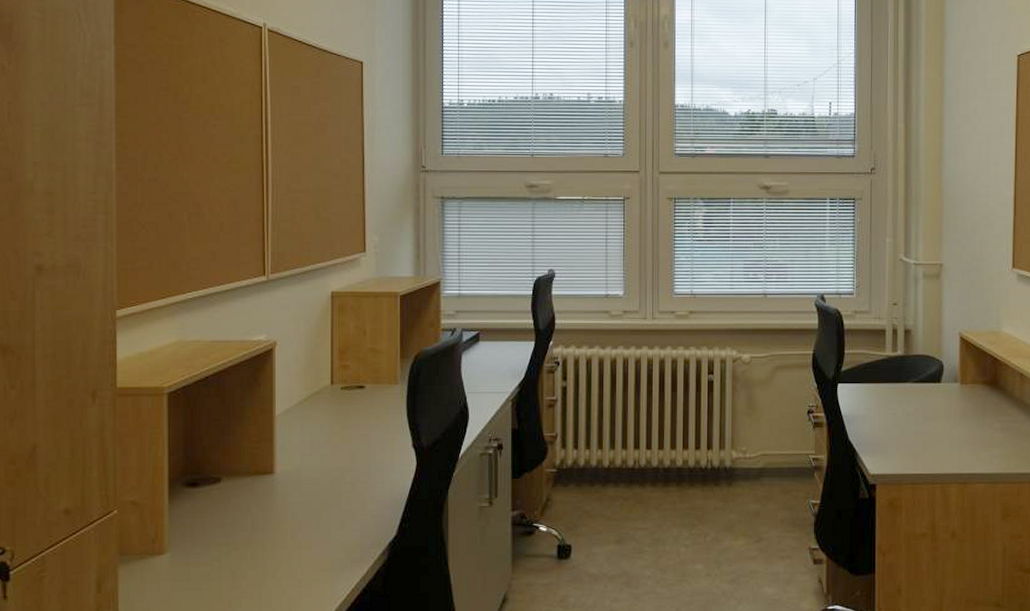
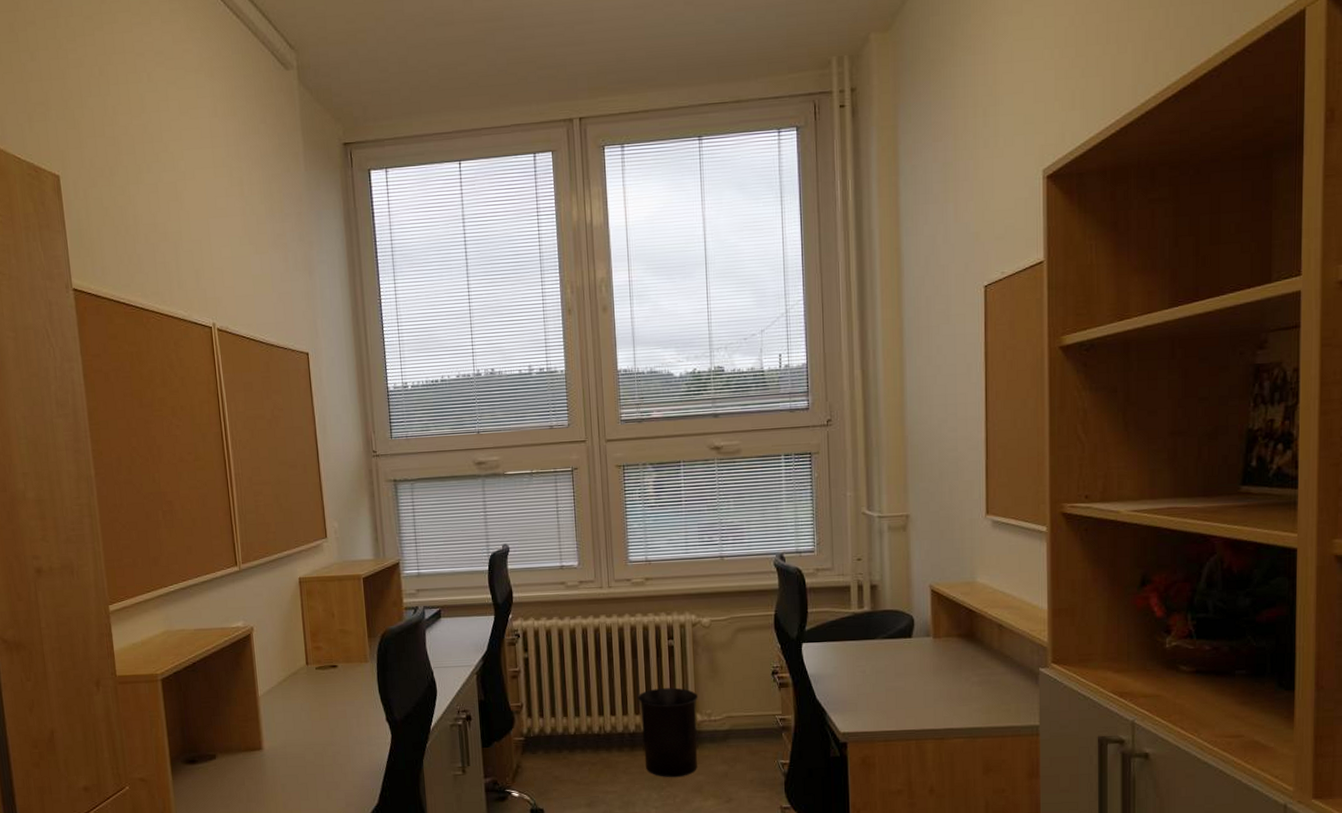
waste bin: none [675,423,735,515] -> present [638,687,699,777]

